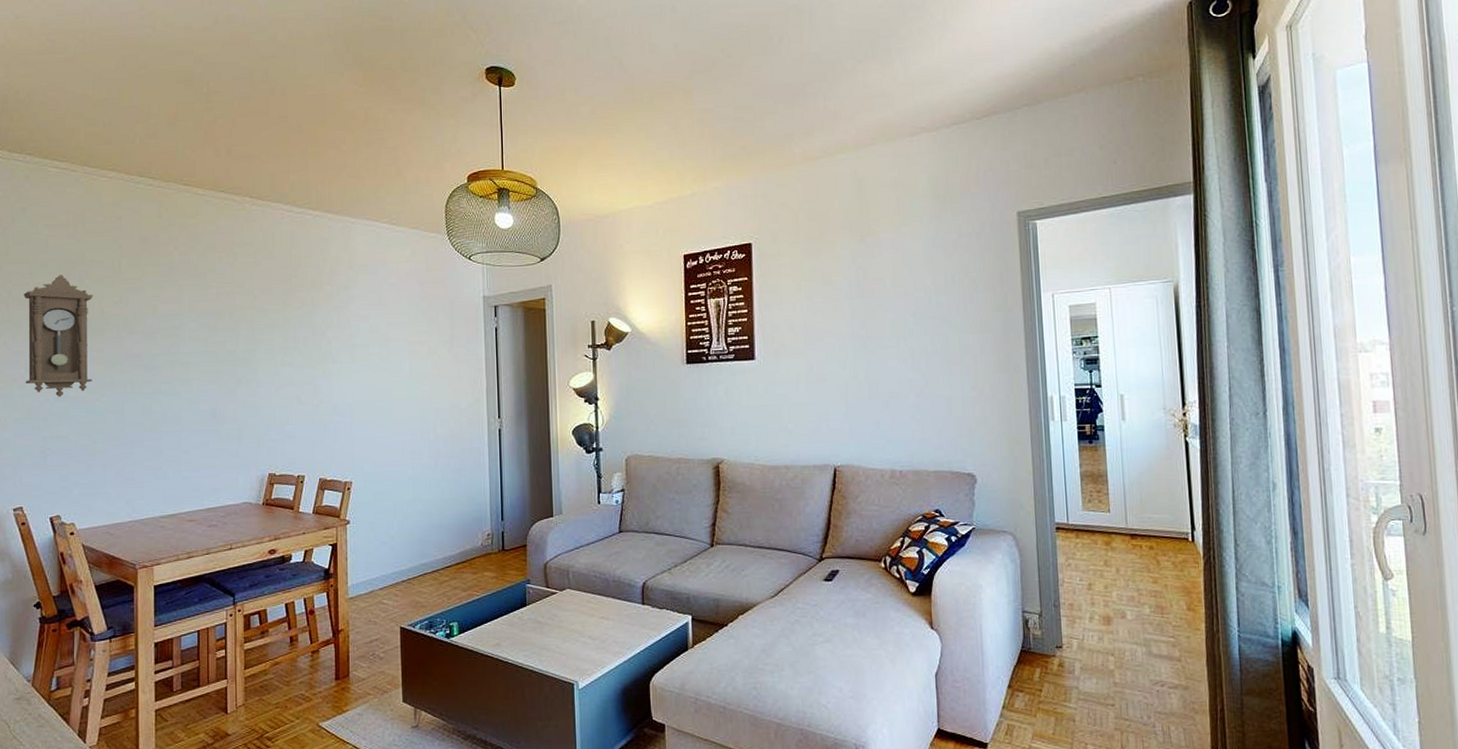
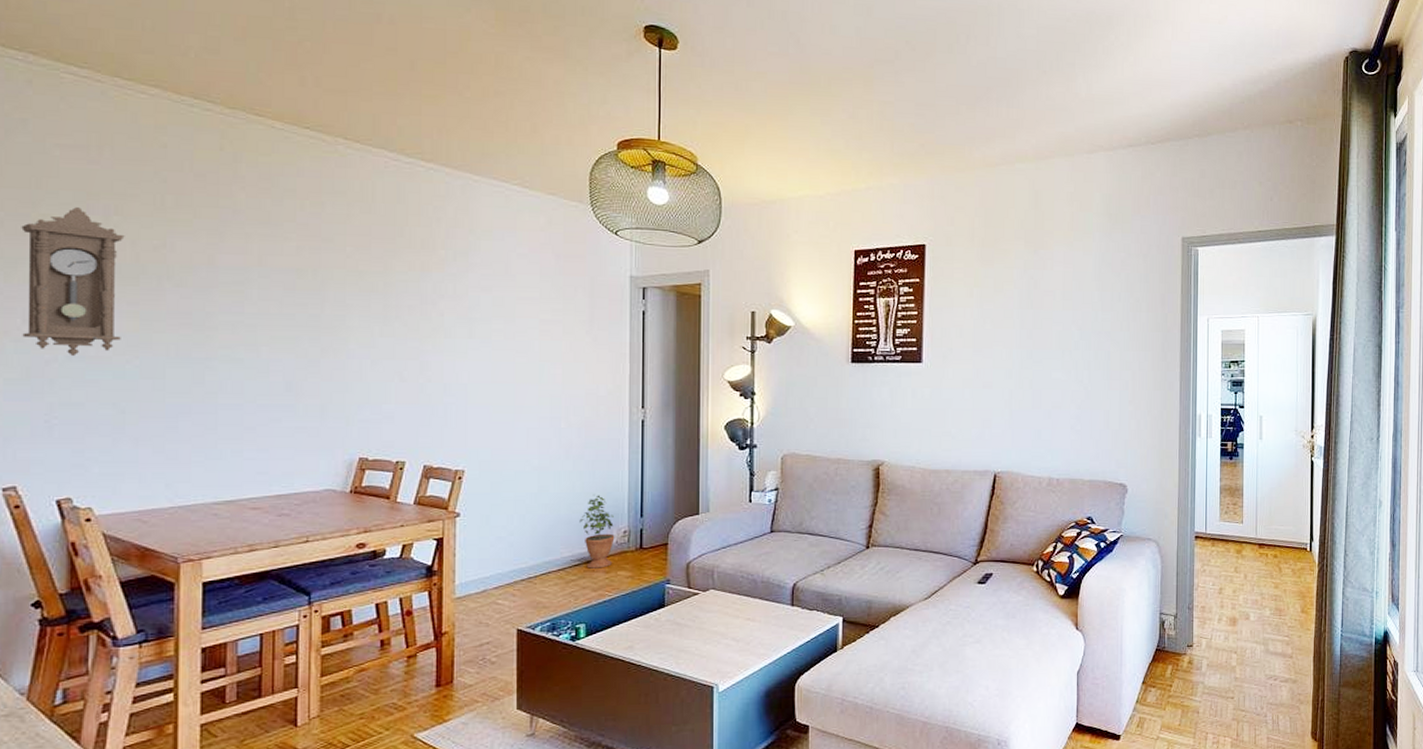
potted plant: none [449,500,480,570] -> present [579,495,615,569]

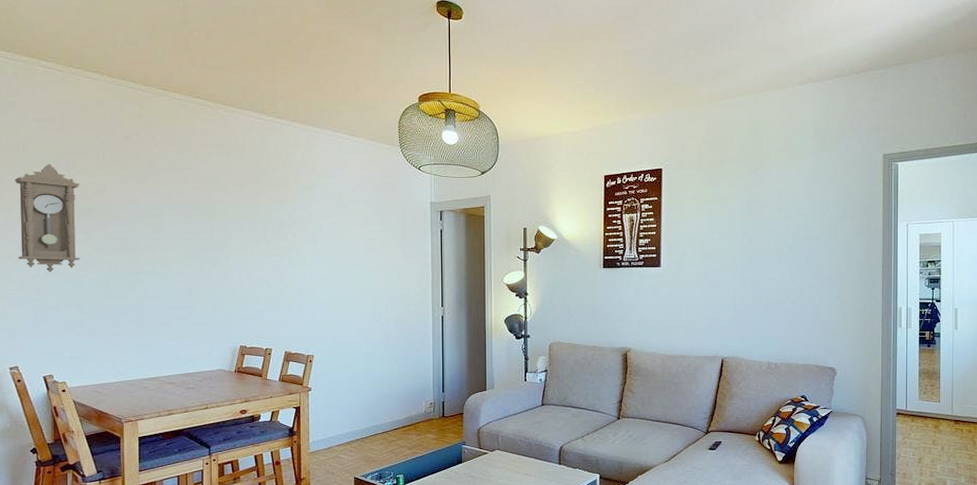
potted plant: present [579,495,615,569] -> none [397,374,424,432]

